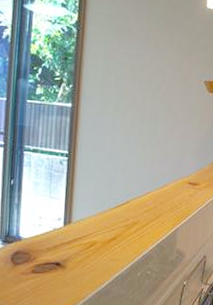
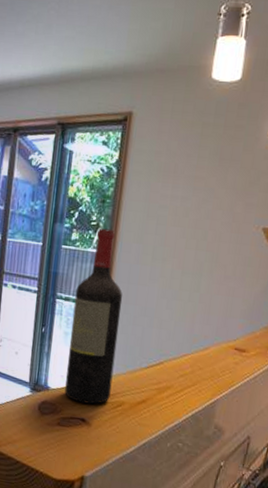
wine bottle: none [38,83,89,248] -> present [65,228,123,405]

